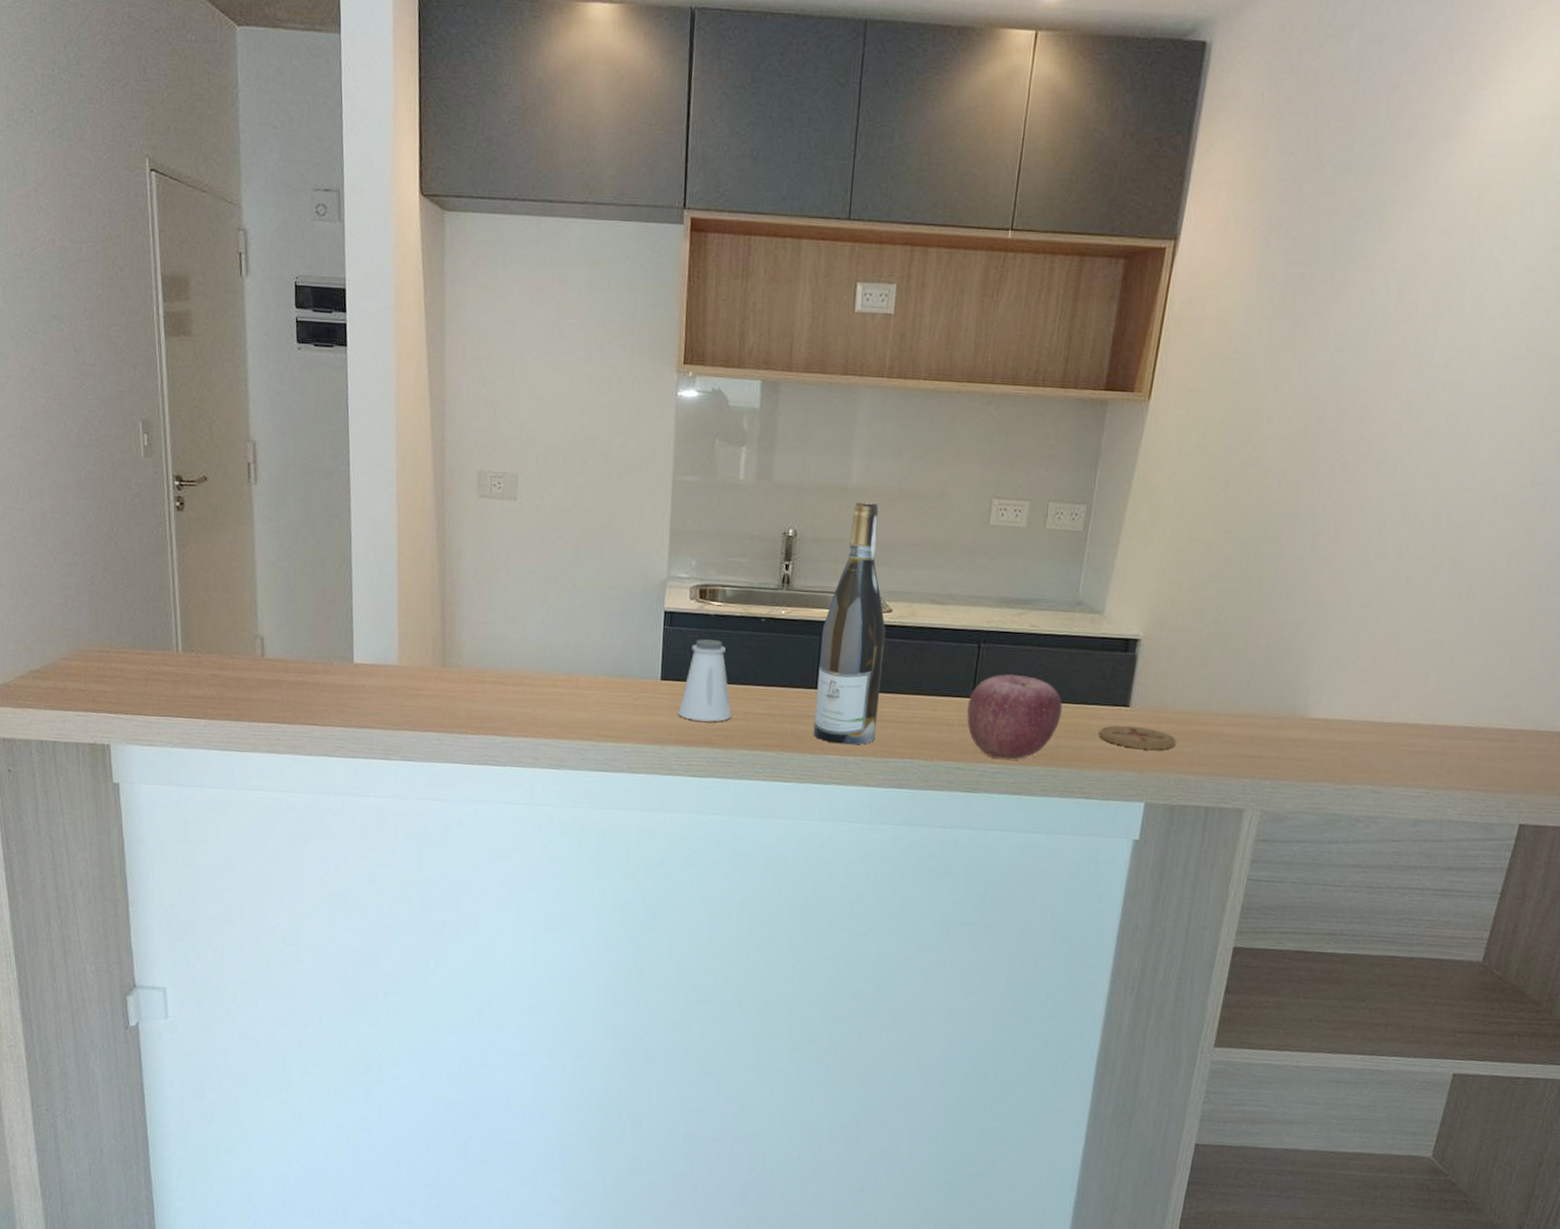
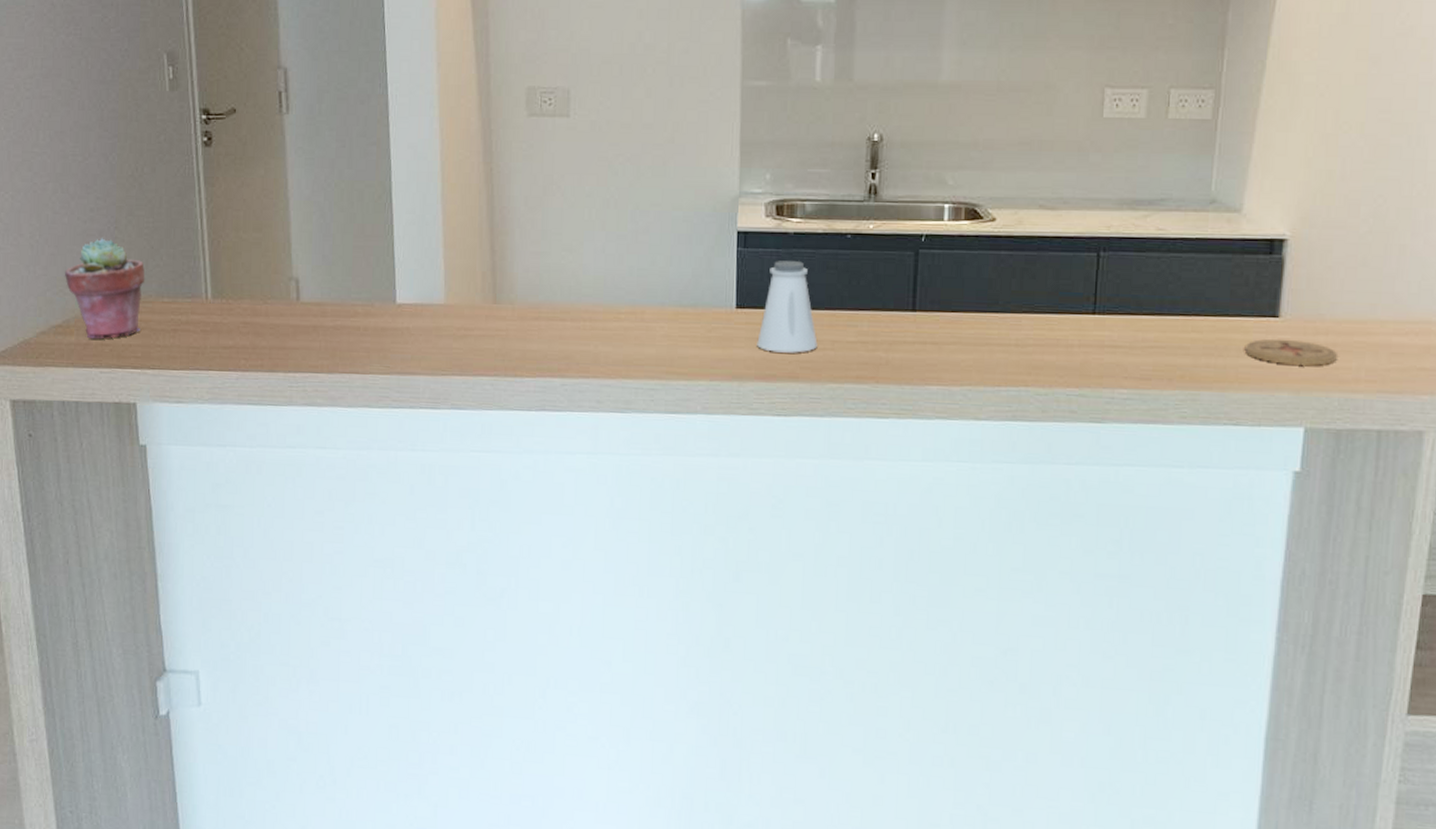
potted succulent: none [43,591,120,685] -> present [65,238,145,339]
wine bottle: present [813,501,886,745] -> none [911,99,990,373]
apple: present [966,673,1062,760] -> none [1087,284,1199,383]

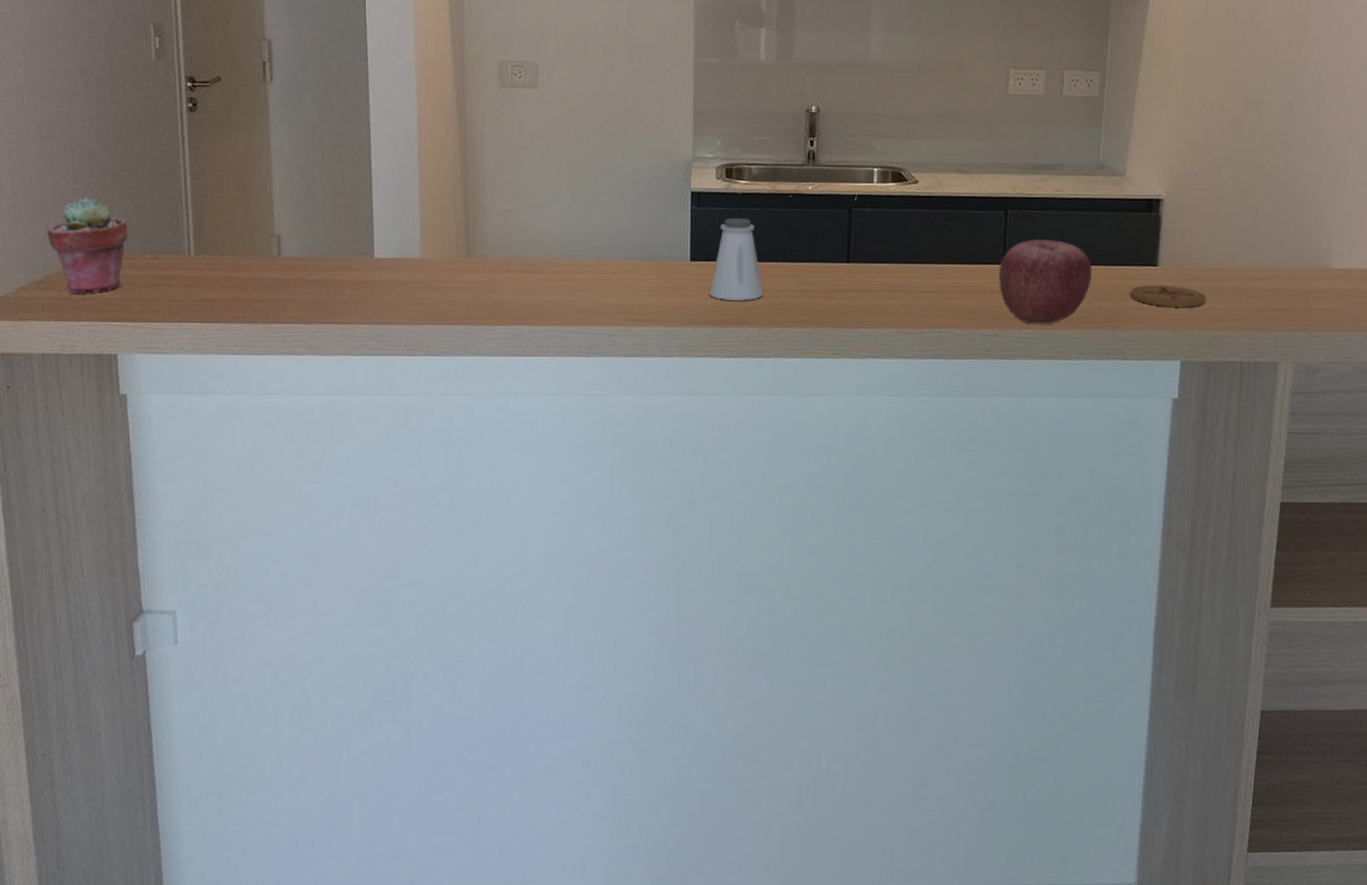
apple: none [1087,284,1199,383] -> present [998,238,1092,324]

